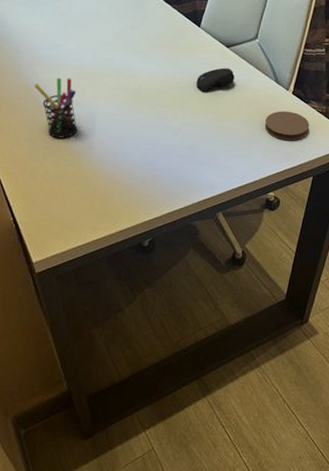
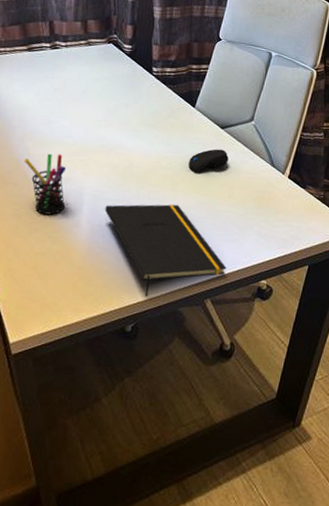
notepad: none [117,124,236,213] -> present [104,204,227,297]
coaster: present [264,111,310,141] -> none [258,195,306,227]

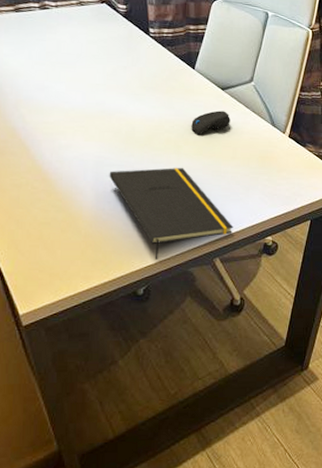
pen holder: present [23,153,66,215] -> none [19,120,67,184]

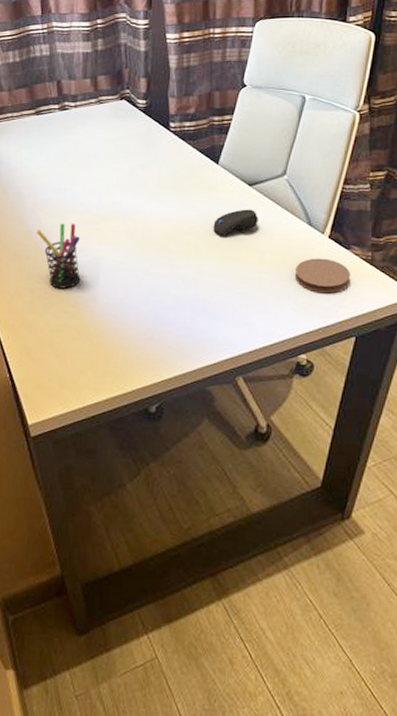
pen holder: none [19,120,67,184] -> present [35,223,80,289]
notepad: present [109,168,234,260] -> none [123,273,260,375]
coaster: none [261,154,306,184] -> present [294,258,351,294]

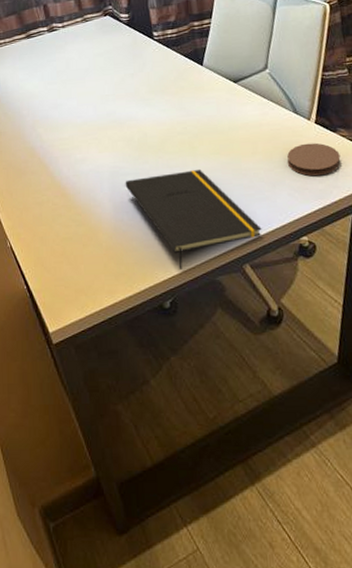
pen holder: present [35,223,80,289] -> none [38,136,84,199]
notepad: none [123,273,260,375] -> present [125,170,262,269]
computer mouse: present [213,209,258,236] -> none [204,104,247,132]

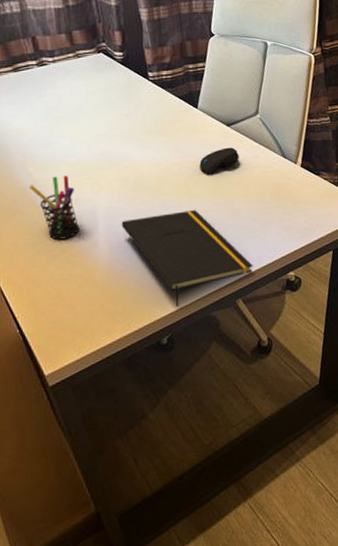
pen holder: none [38,136,84,199] -> present [28,175,79,240]
computer mouse: none [204,104,247,132] -> present [199,147,239,174]
coaster: present [286,142,341,176] -> none [275,185,323,216]

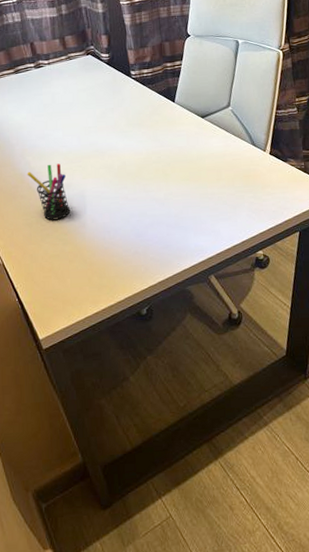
notepad: present [121,210,253,307] -> none [106,194,225,281]
computer mouse: present [199,147,239,174] -> none [176,137,212,161]

